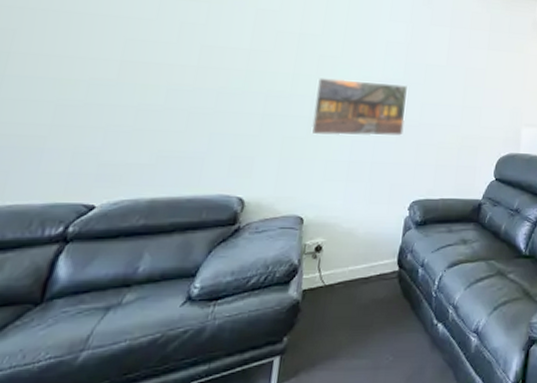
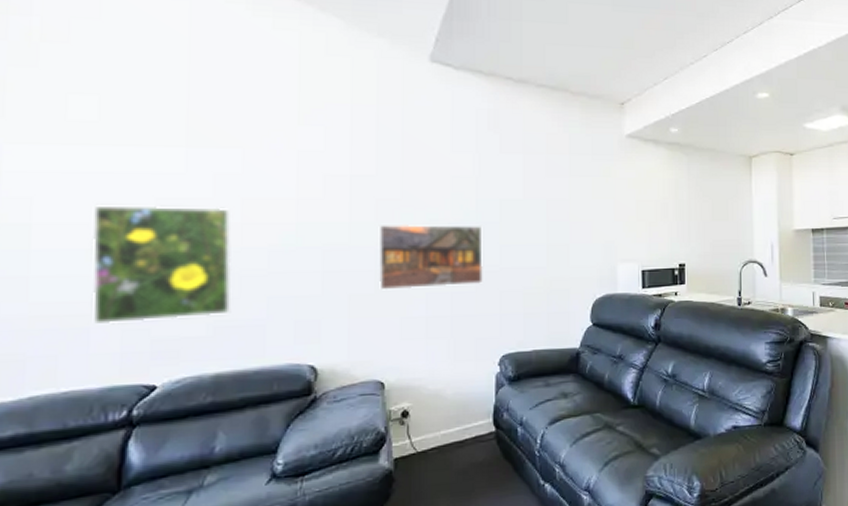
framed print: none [48,40,190,147] -> present [91,205,232,324]

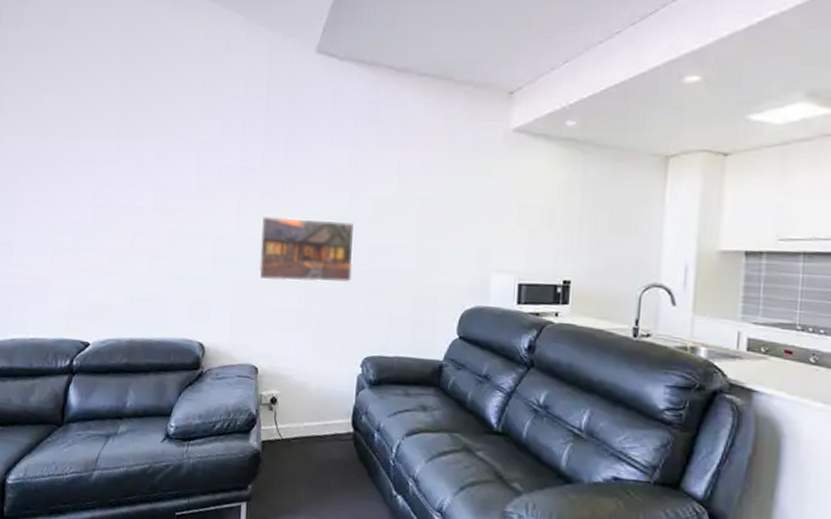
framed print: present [91,205,232,324] -> none [50,187,147,289]

